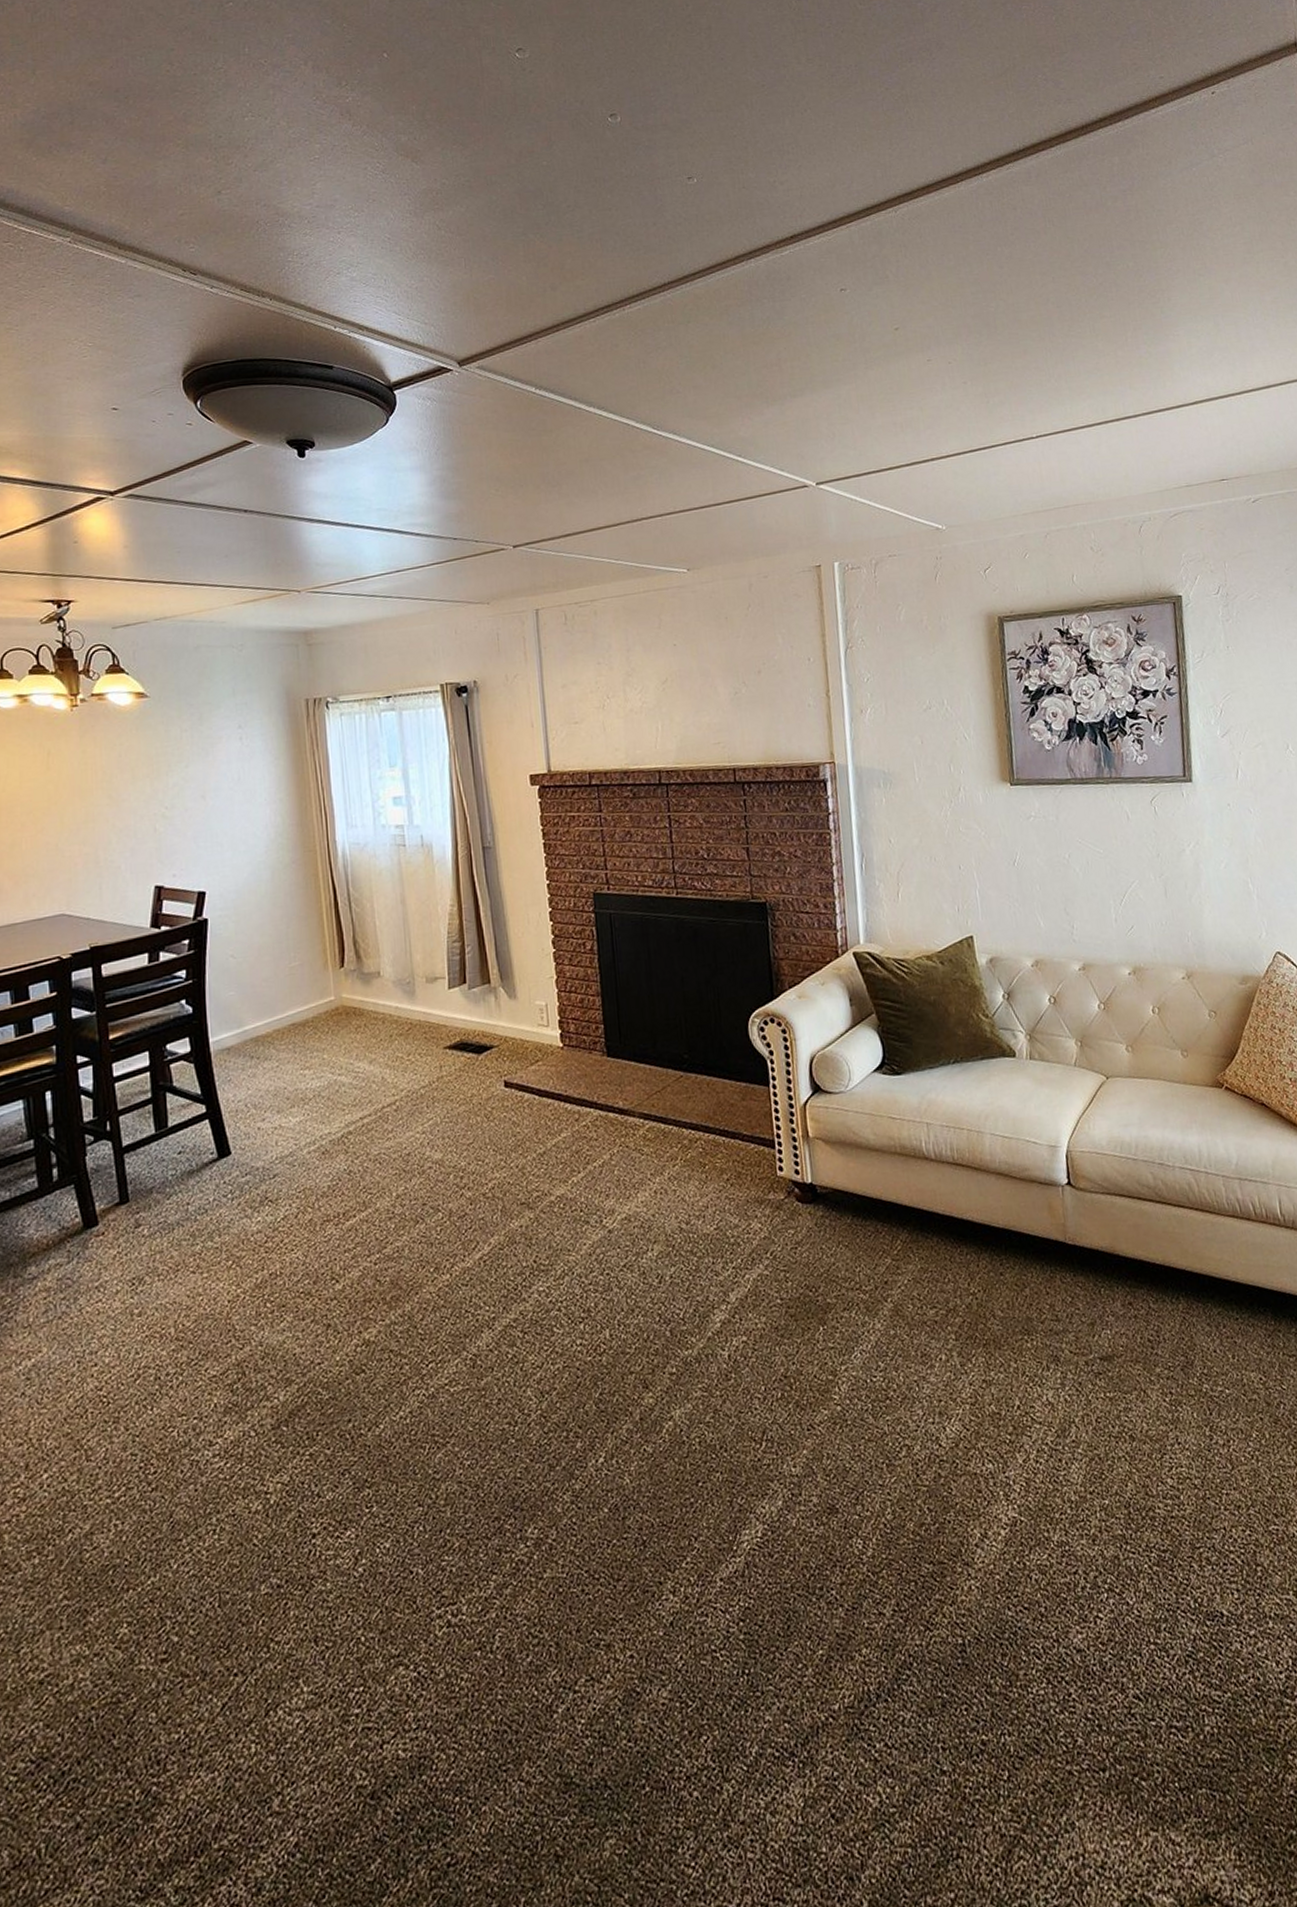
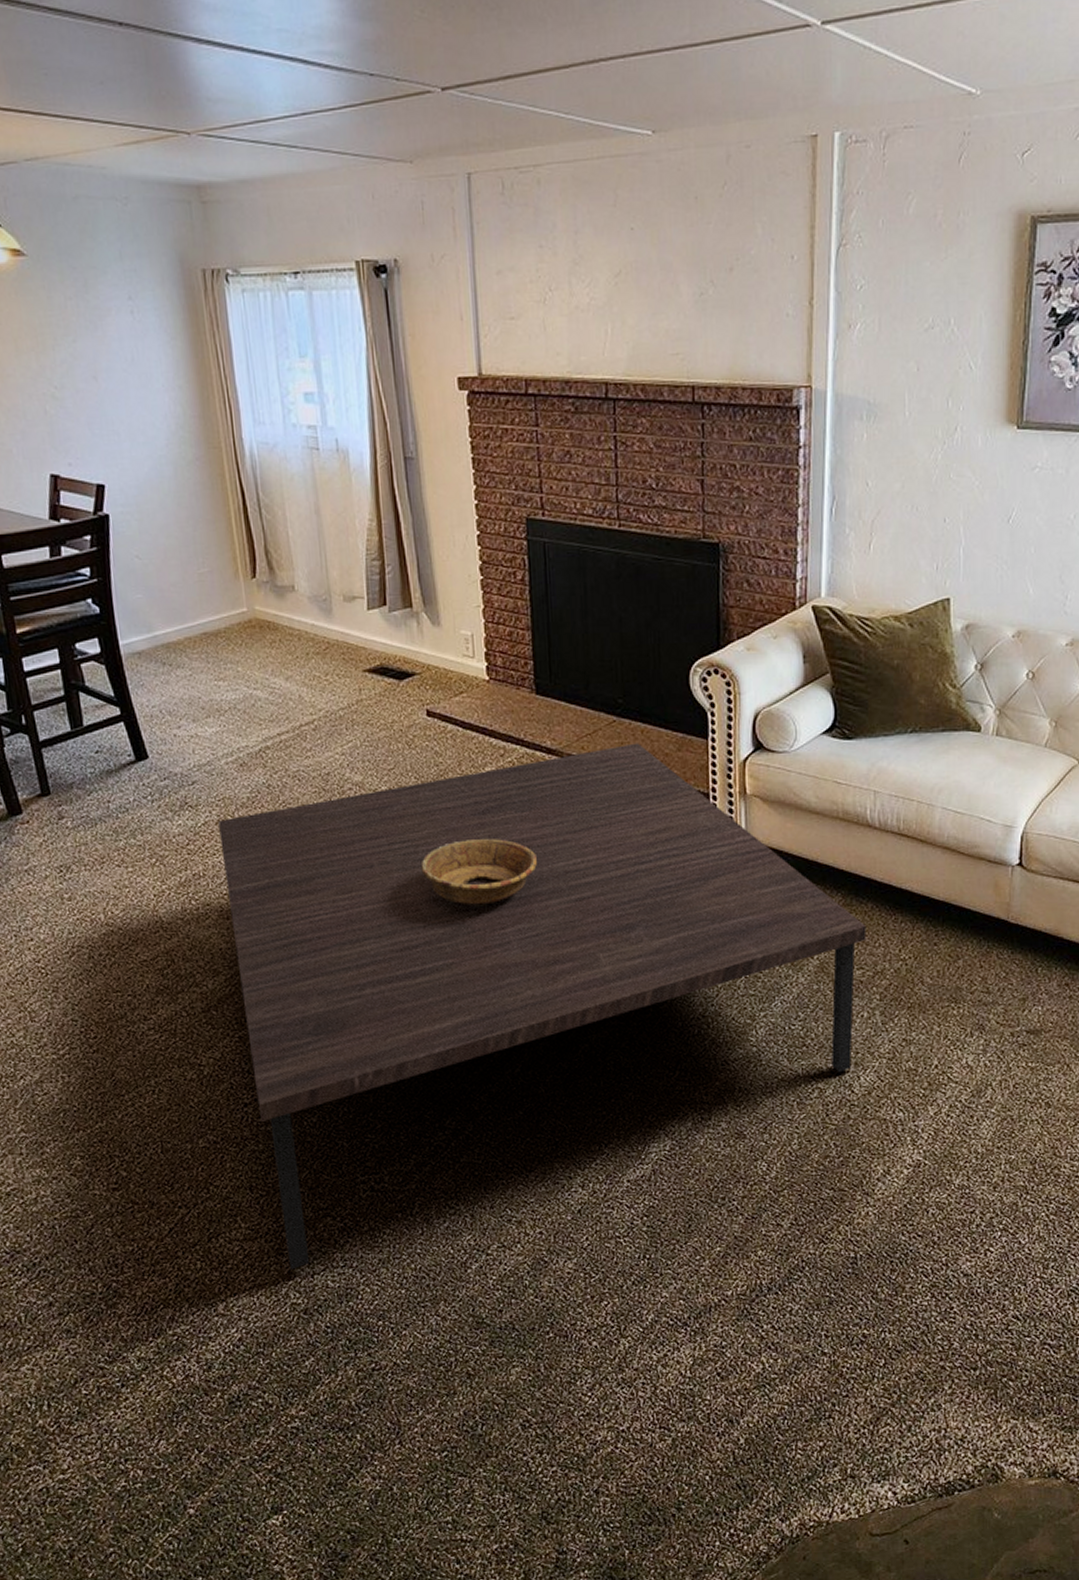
coffee table: none [298,1096,936,1741] -> present [218,743,867,1270]
decorative bowl: none [499,1205,614,1281] -> present [420,838,537,908]

